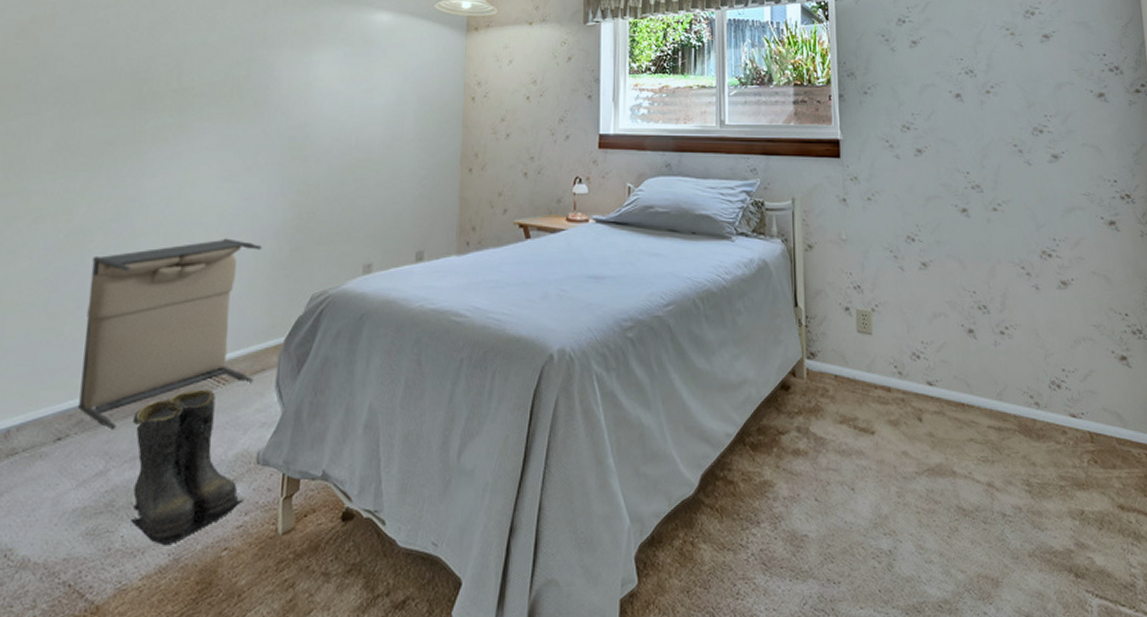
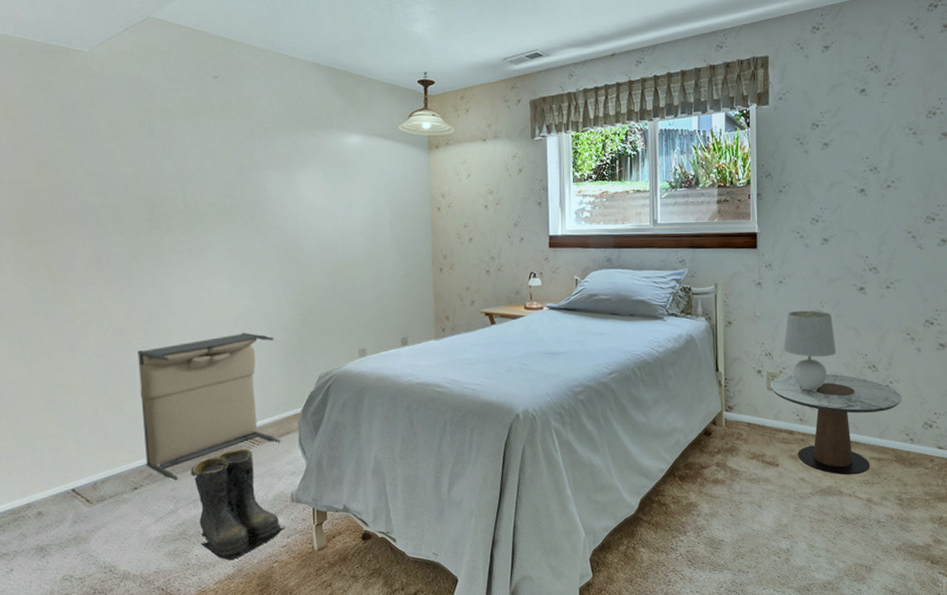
side table: none [860,313,1022,449] -> present [770,373,902,475]
table lamp: none [875,234,939,338] -> present [784,310,836,392]

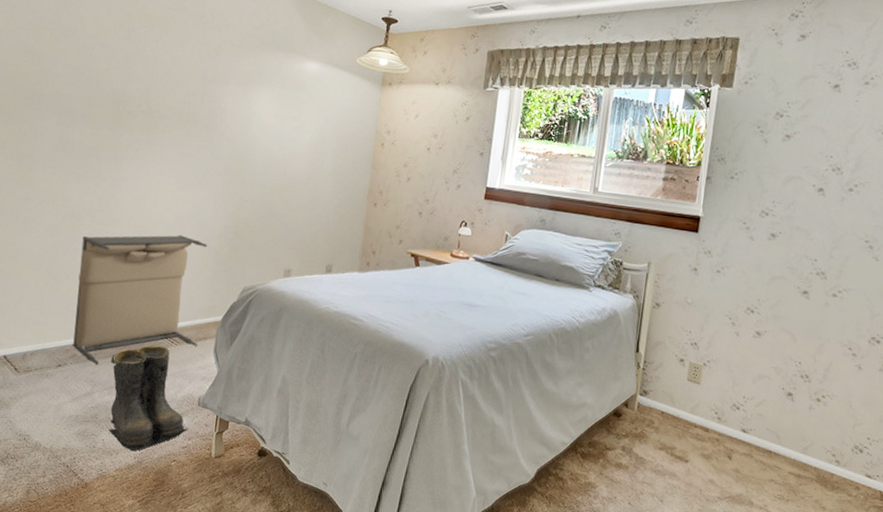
side table: present [770,373,902,475] -> none [690,368,834,488]
table lamp: present [784,310,836,392] -> none [711,303,769,393]

